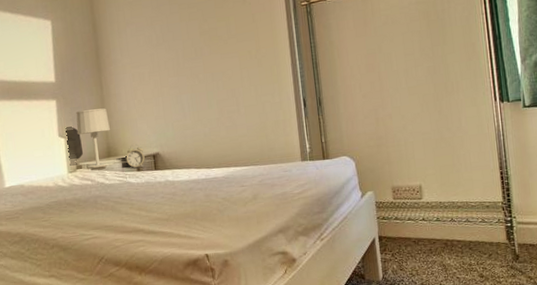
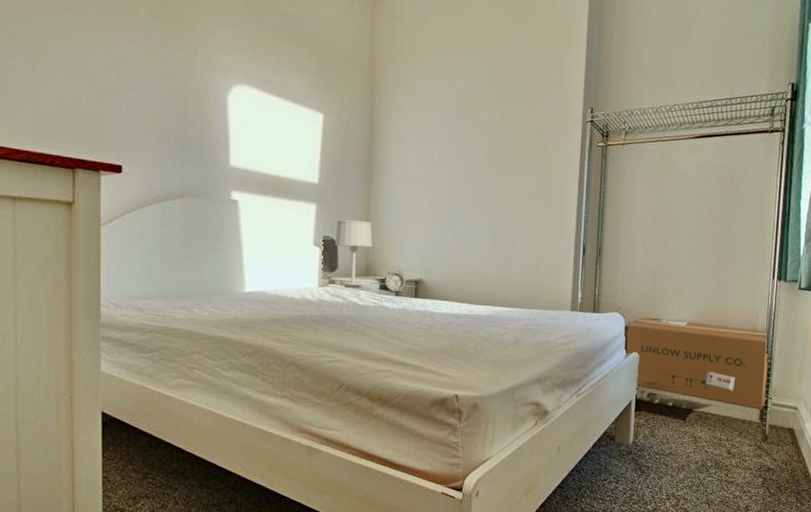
box: none [358,152,511,231] -> present [625,317,768,411]

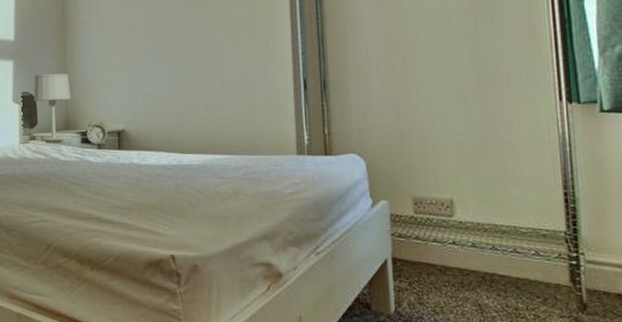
box: present [625,317,768,411] -> none [370,157,577,271]

